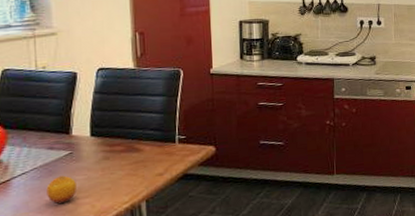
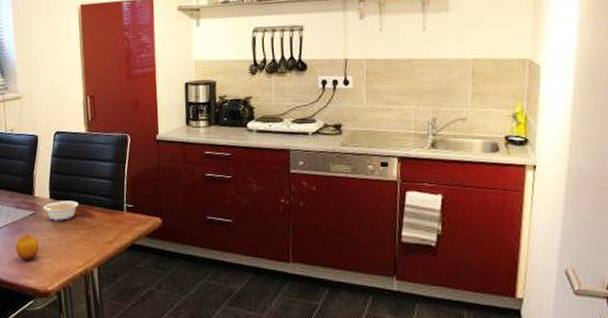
legume: none [76,136,125,159] -> present [38,200,78,221]

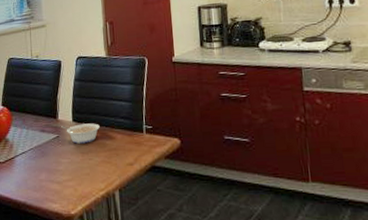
fruit: present [15,234,40,261] -> none [40,157,63,185]

